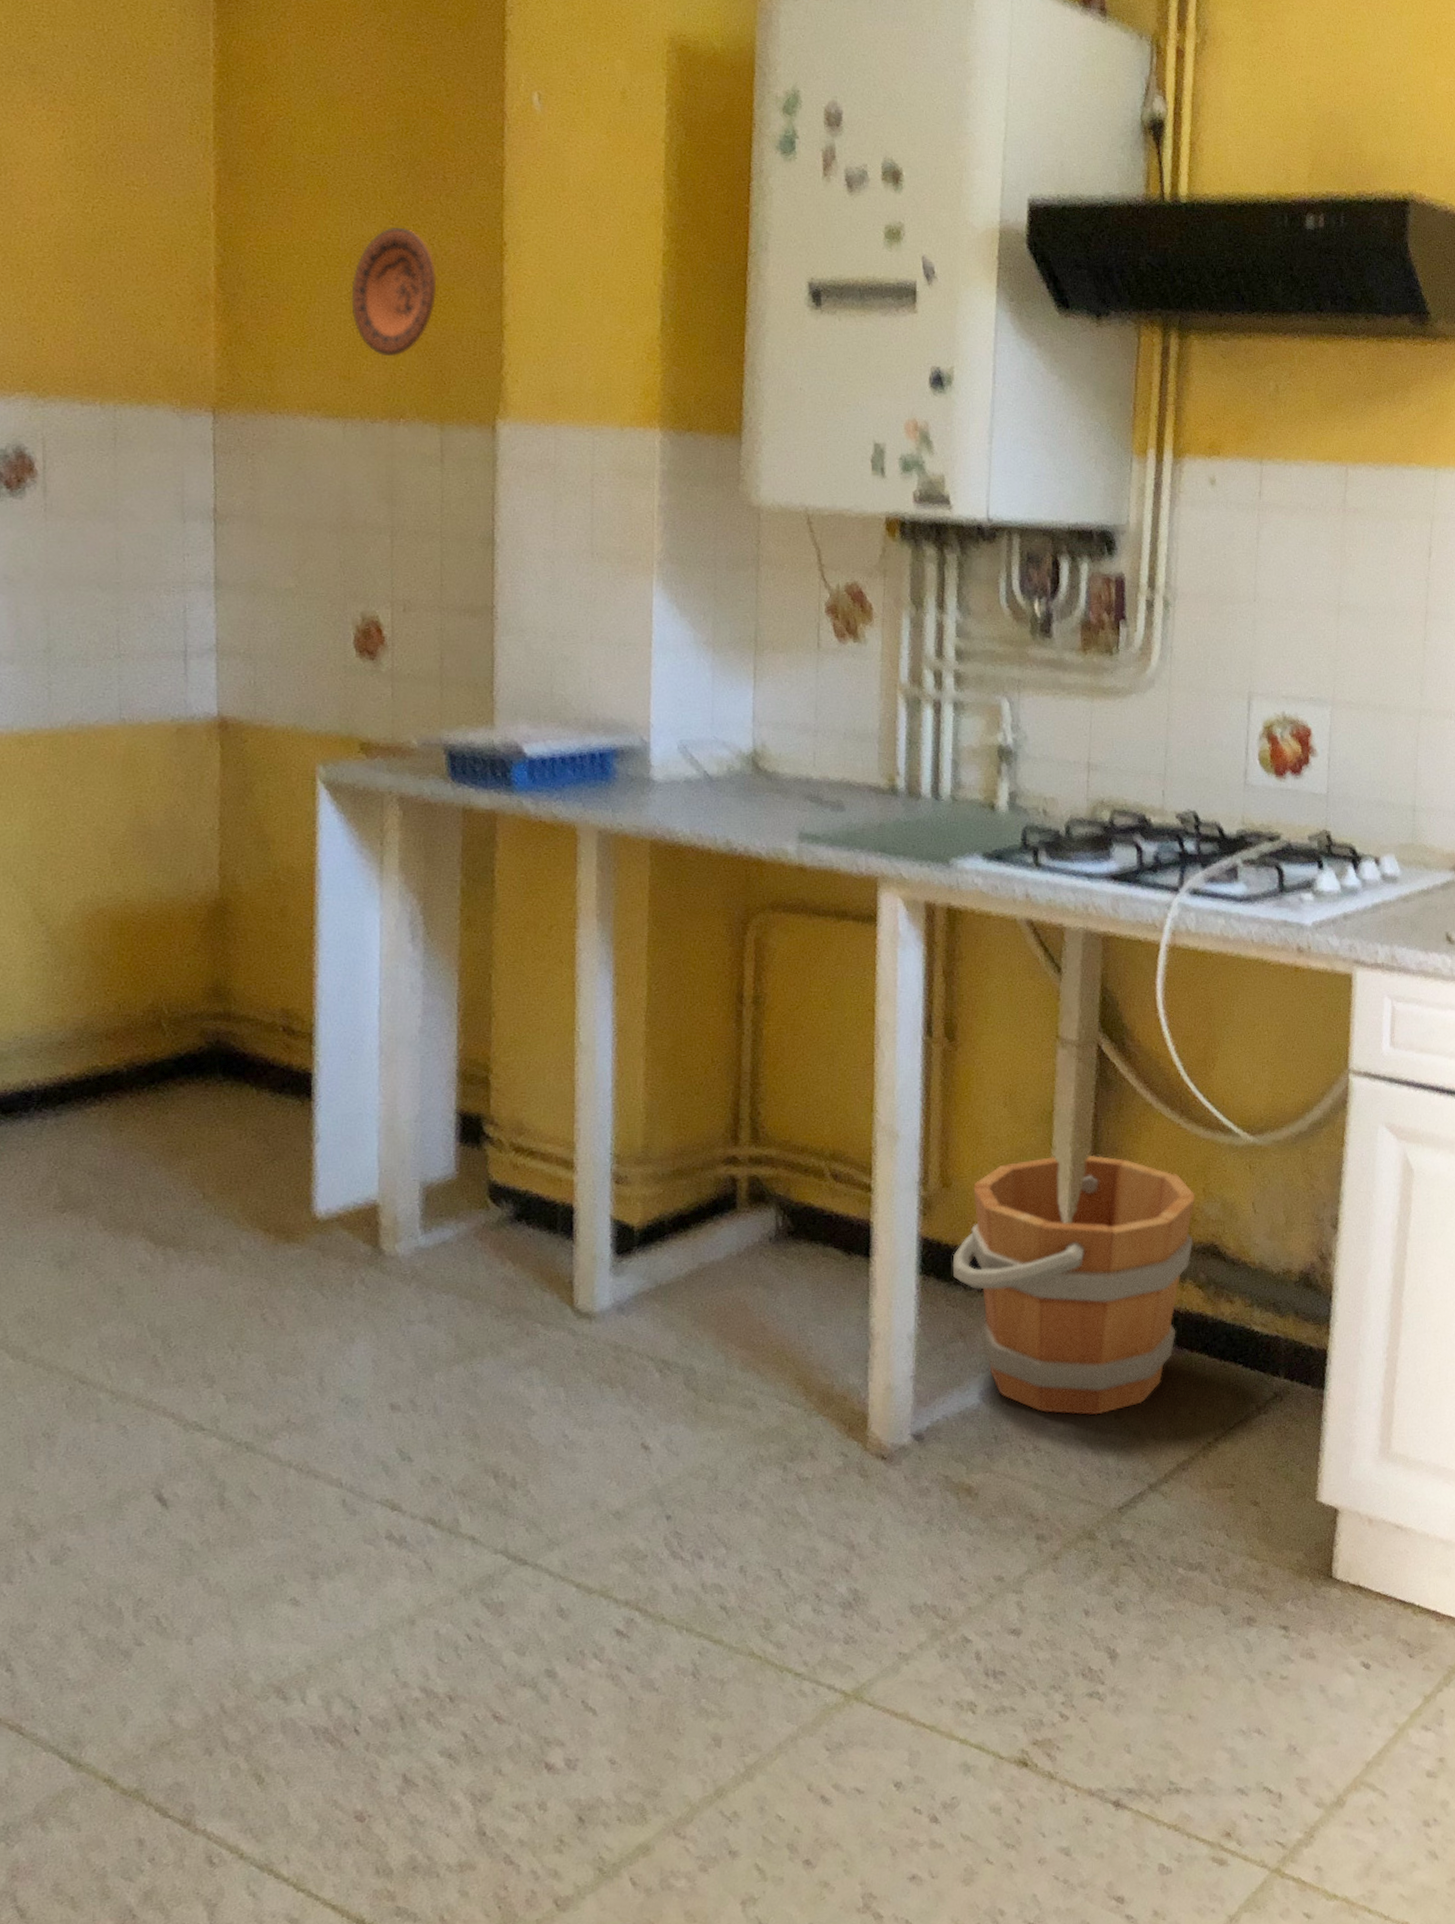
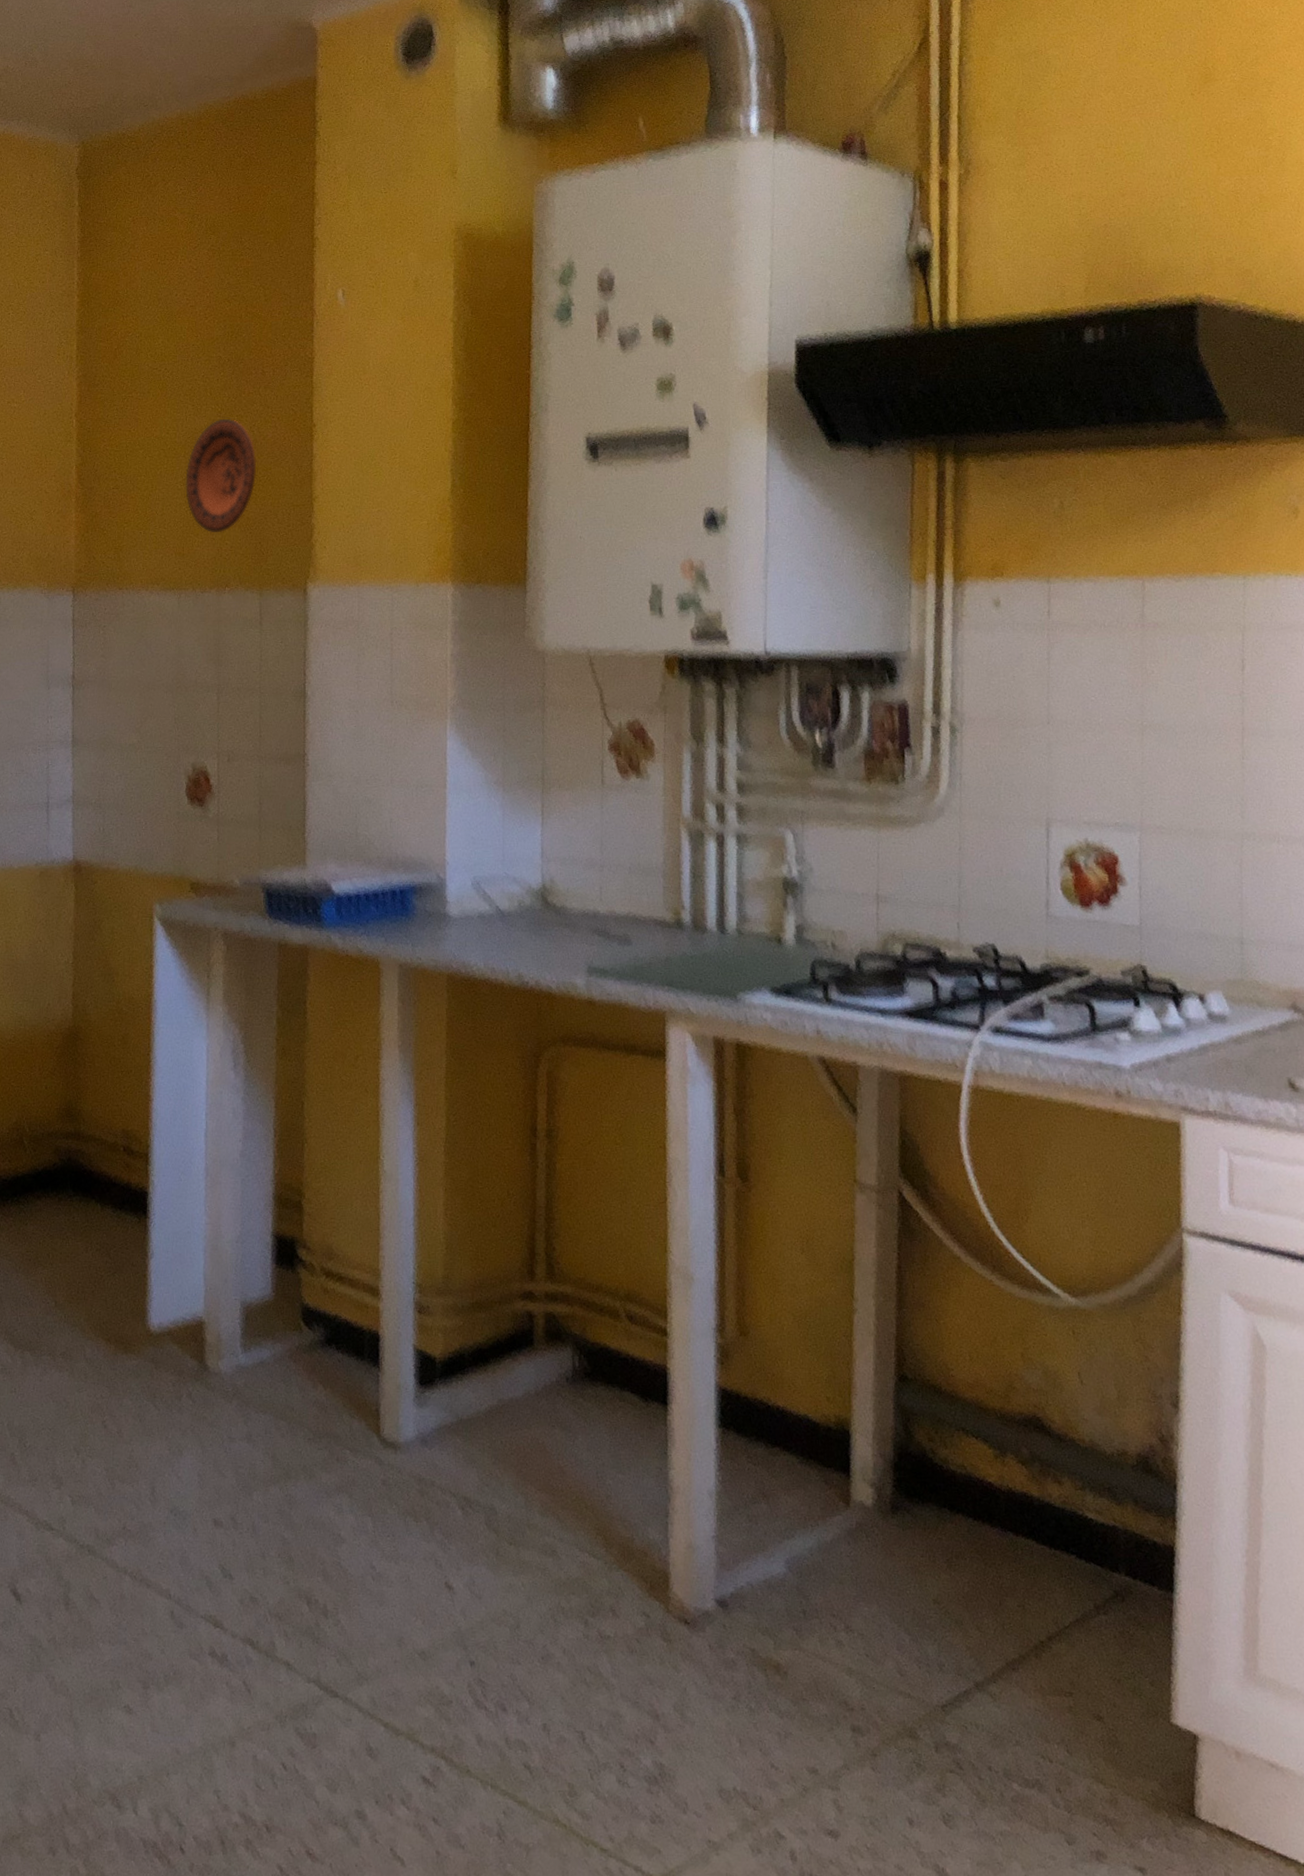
bucket: present [952,1155,1195,1415] -> none [752,1309,1013,1598]

